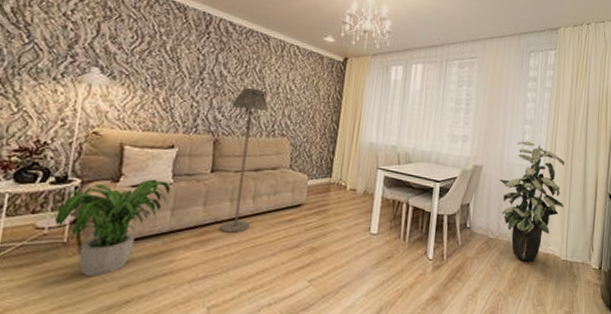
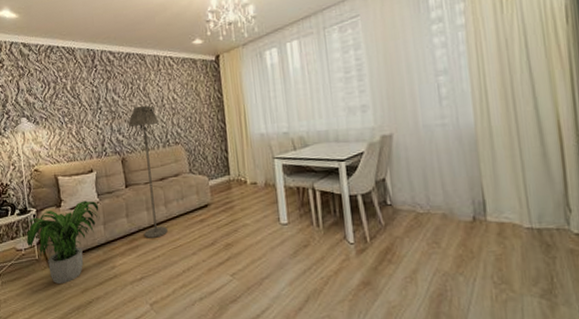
indoor plant: present [499,141,565,262] -> none [417,95,514,235]

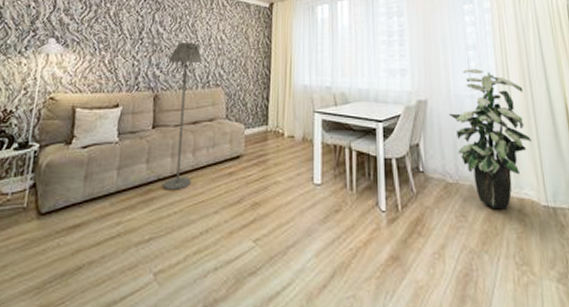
potted plant: present [23,200,100,285] -> none [14,139,117,242]
indoor plant: none [417,95,514,235] -> present [448,69,532,210]

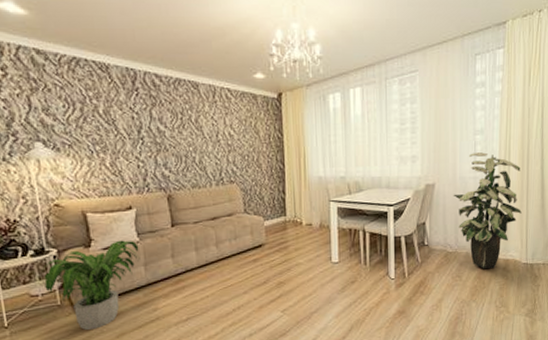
potted plant: none [14,139,117,242] -> present [40,240,140,331]
floor lamp: present [163,41,202,190] -> none [177,139,218,279]

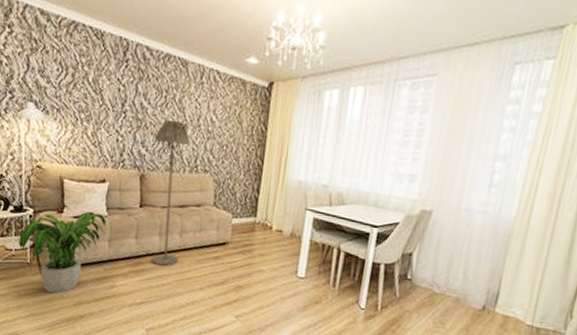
floor lamp: none [177,139,218,279] -> present [152,119,190,266]
indoor plant: present [453,152,522,269] -> none [452,182,548,323]

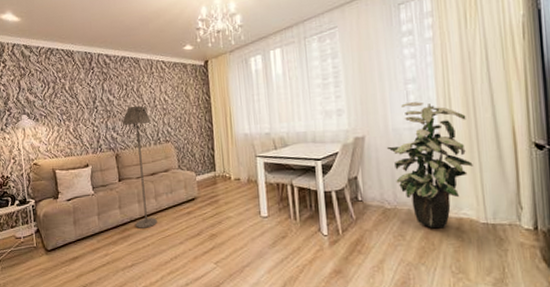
potted plant: present [16,211,106,293] -> none [22,193,95,270]
indoor plant: none [452,182,548,323] -> present [386,102,473,229]

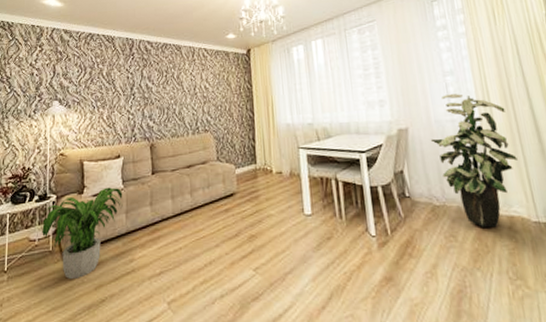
potted plant: none [22,193,95,270] -> present [40,187,123,280]
floor lamp: present [123,105,157,228] -> none [160,93,191,229]

